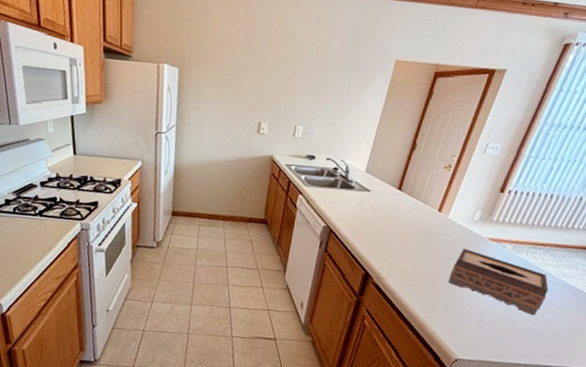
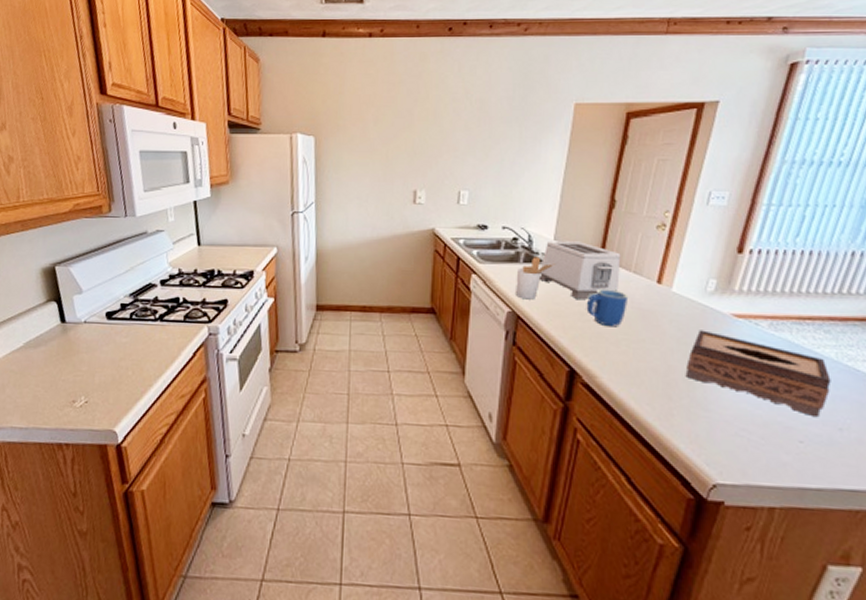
utensil holder: none [331,184,365,218] -> present [516,257,556,300]
toaster: none [350,172,415,221] -> present [538,240,621,300]
mug: none [383,212,416,243] -> present [586,289,629,327]

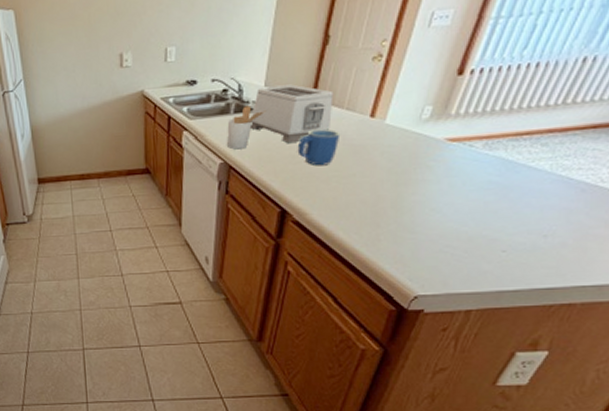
tissue box: present [685,330,831,418] -> none [394,158,542,228]

